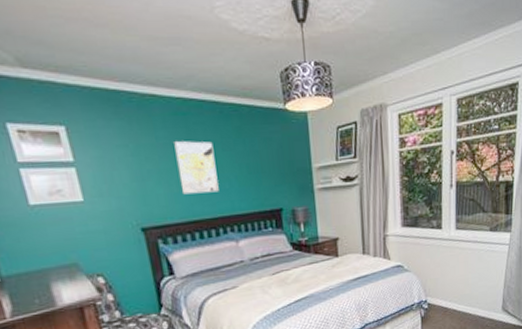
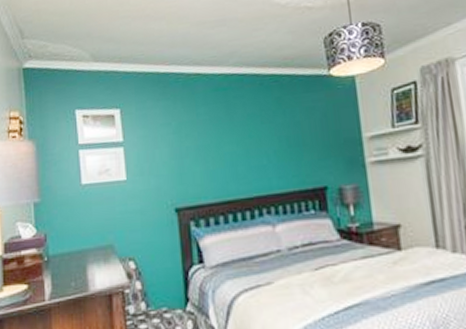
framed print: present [174,141,219,195] -> none [213,115,256,172]

